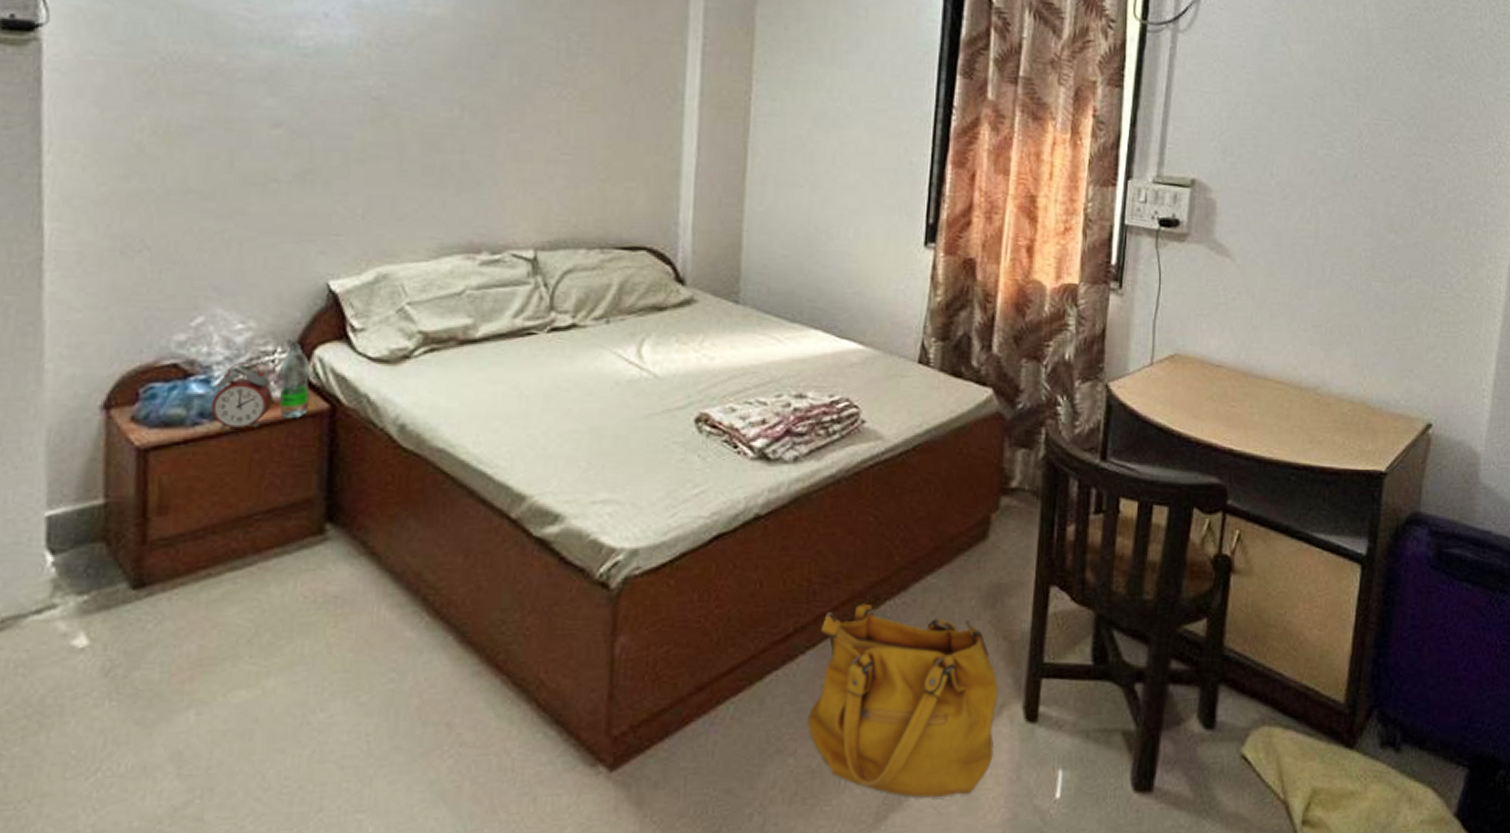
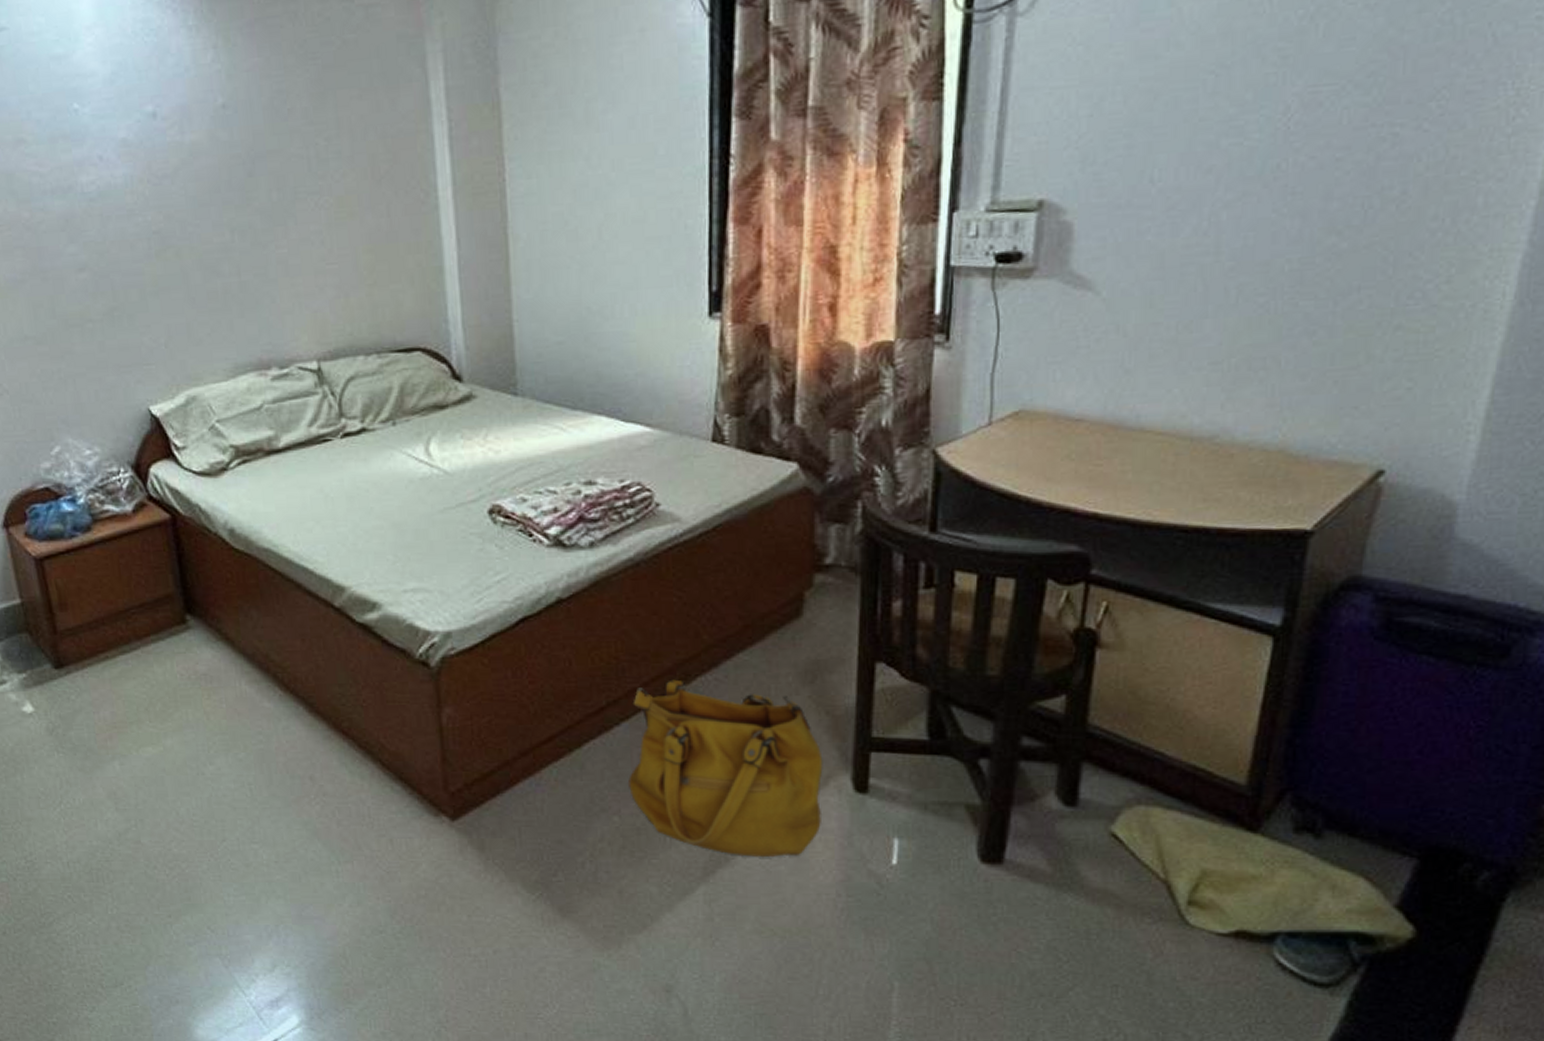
alarm clock: present [211,361,273,430] -> none [80,482,126,540]
bottle: present [279,343,310,420] -> none [126,463,155,529]

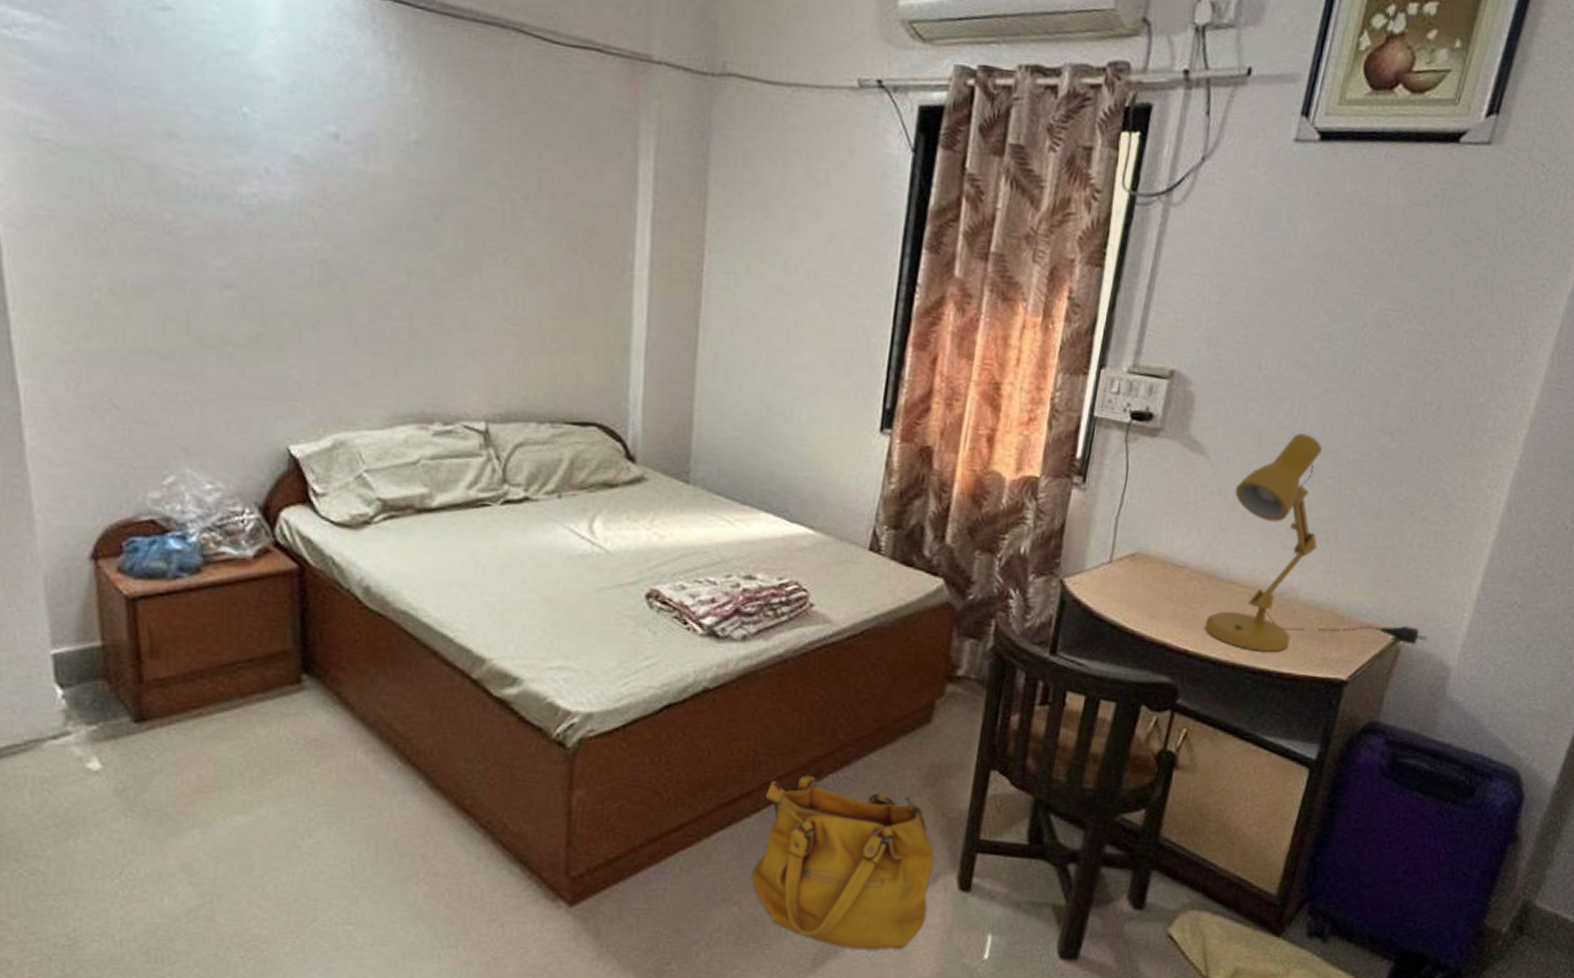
desk lamp: none [1117,248,1422,508] -> present [1205,433,1429,653]

